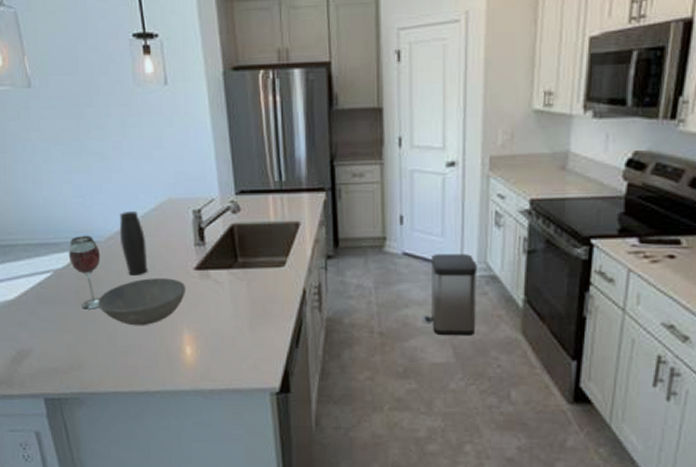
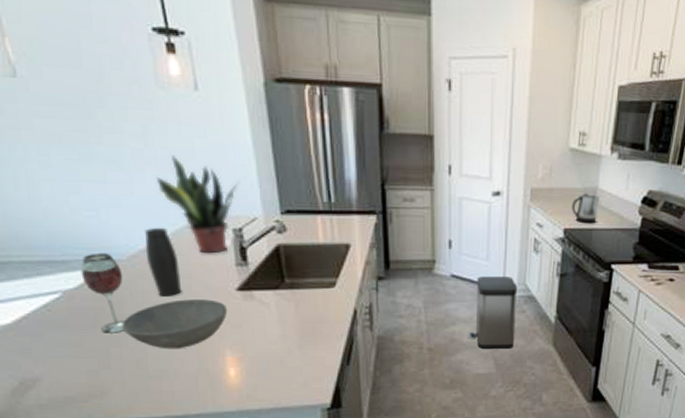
potted plant: none [130,145,199,235] -> present [156,155,239,254]
kettle: none [539,158,572,193] -> present [572,193,599,224]

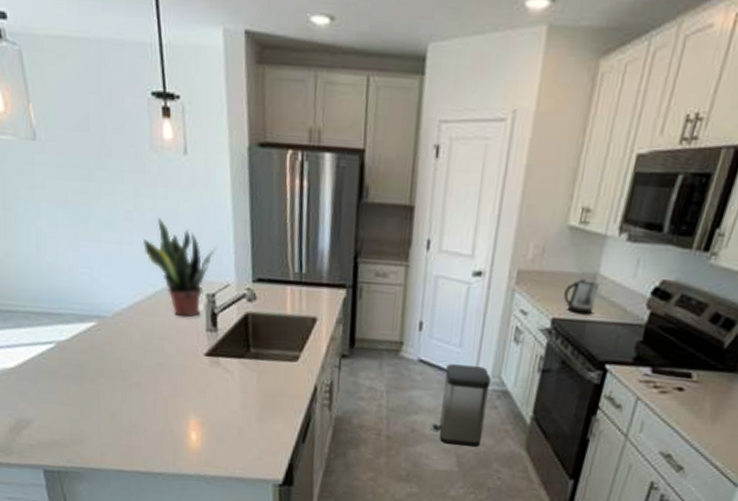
wineglass: present [80,252,124,333] -> none [73,308,107,386]
bowl: present [121,299,228,349] -> none [102,359,195,408]
vase: present [145,227,182,296] -> none [127,287,157,356]

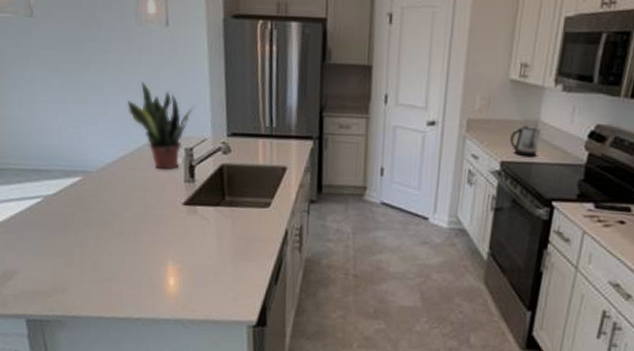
pedal bin: present [429,364,491,447] -> none [394,205,449,283]

